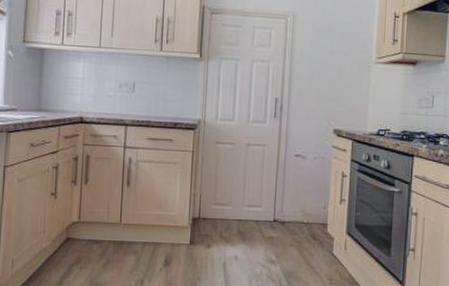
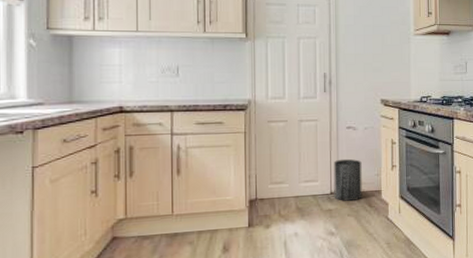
trash can: none [277,187,309,231] -> present [334,158,362,201]

